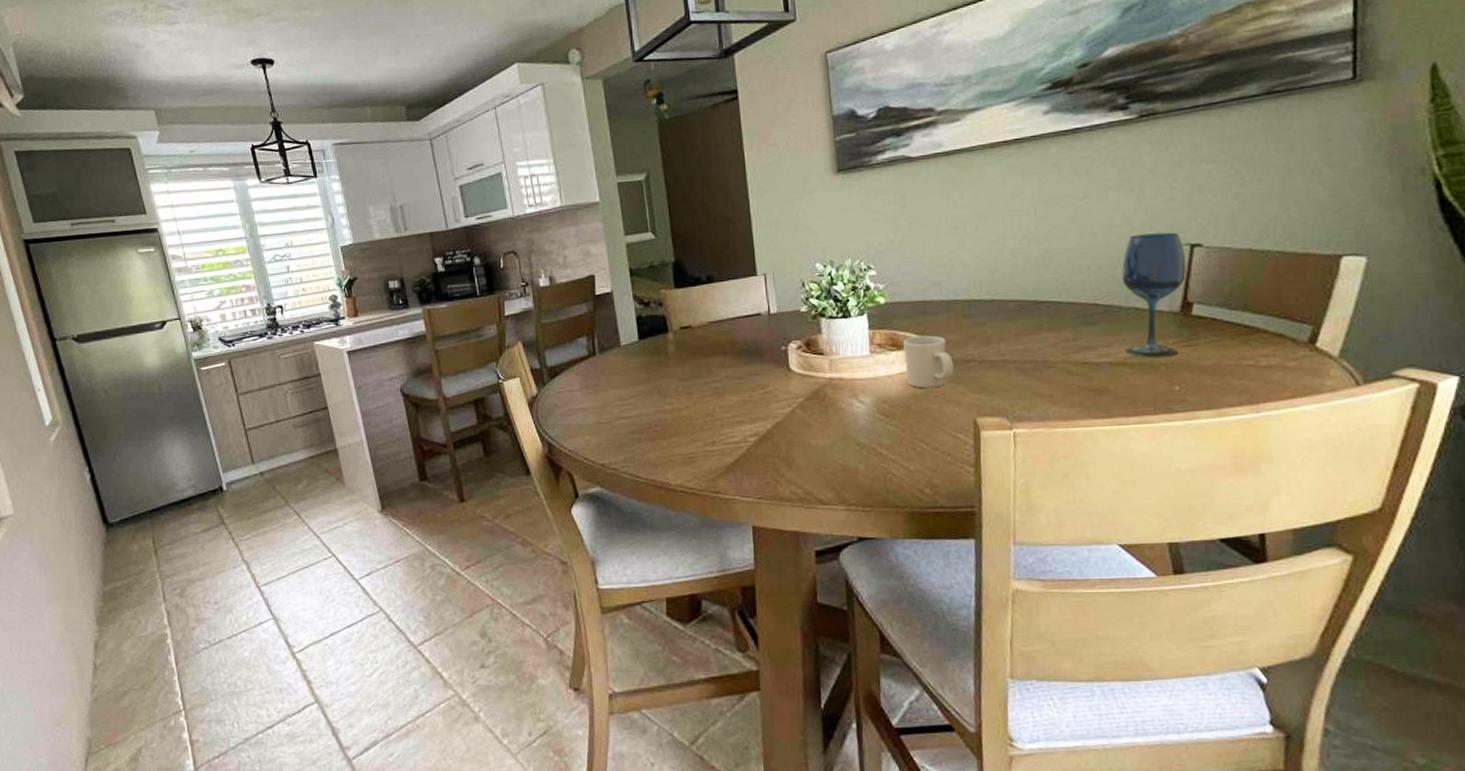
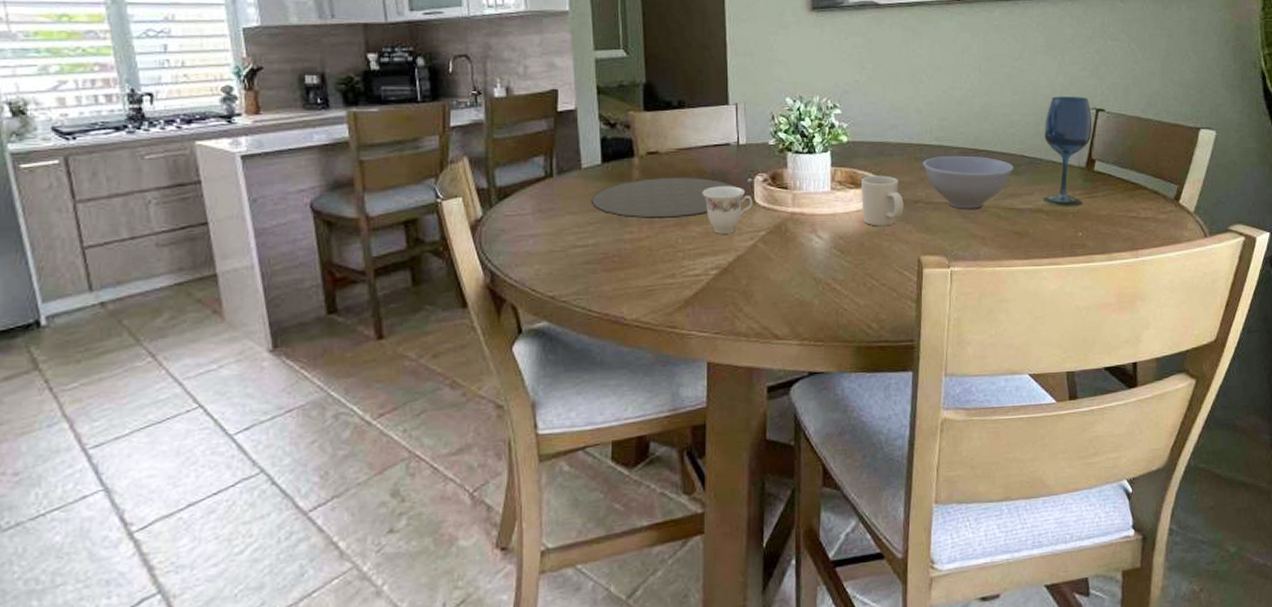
placemat: none [632,348,769,390] -> present [592,177,735,218]
teacup: none [736,354,788,402] -> present [702,186,753,234]
bowl: none [973,308,1086,368] -> present [923,155,1014,210]

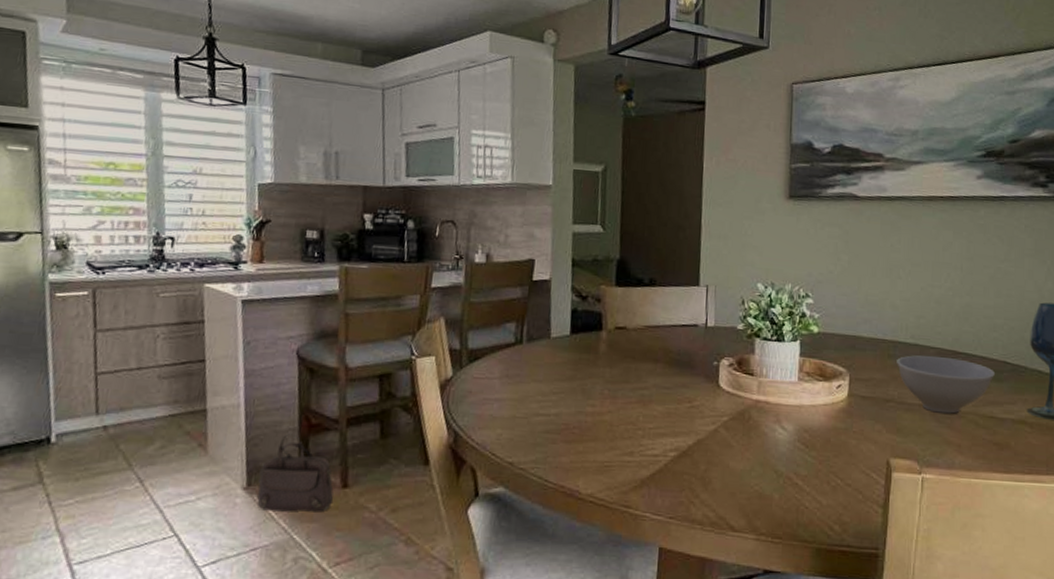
handbag: none [285,289,370,371] -> present [257,432,334,512]
placemat: present [592,177,735,218] -> none [557,353,700,395]
teacup: present [702,186,753,234] -> none [666,366,717,416]
mug: present [861,175,904,227] -> none [829,369,874,424]

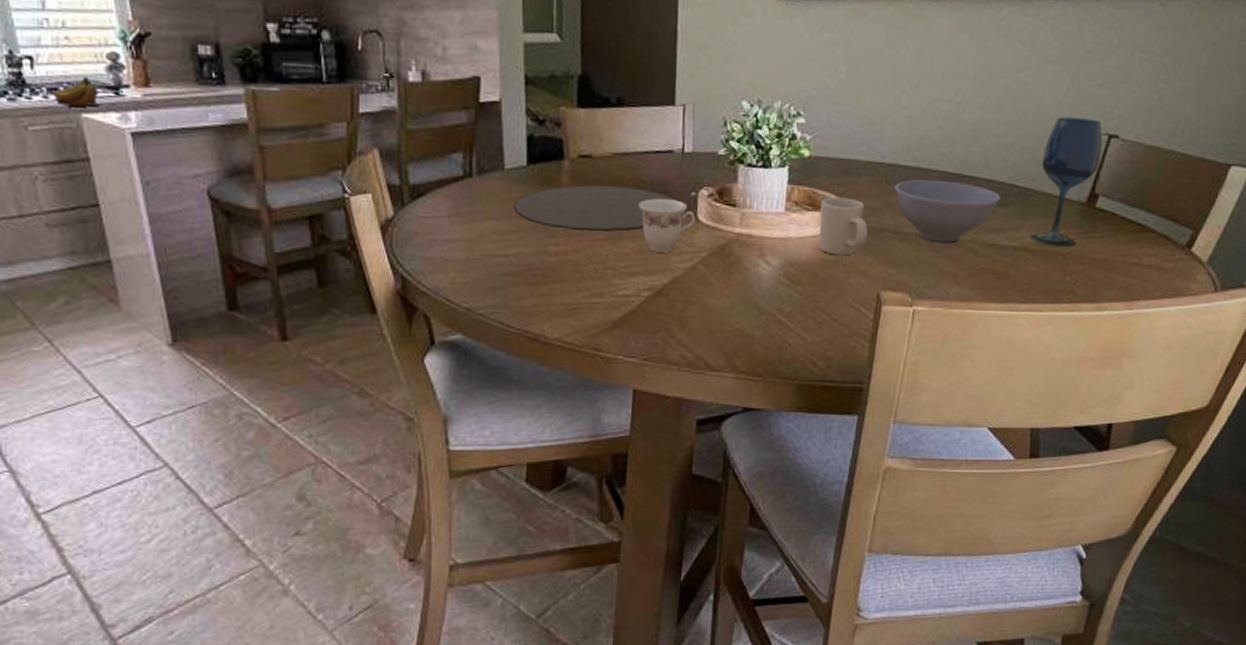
fruit: none [184,254,222,279] -> present [52,76,99,108]
handbag: present [257,432,334,512] -> none [185,283,274,368]
placemat: none [557,353,700,395] -> present [515,184,676,231]
teacup: none [666,366,717,416] -> present [638,198,696,253]
mug: none [829,369,874,424] -> present [818,197,868,256]

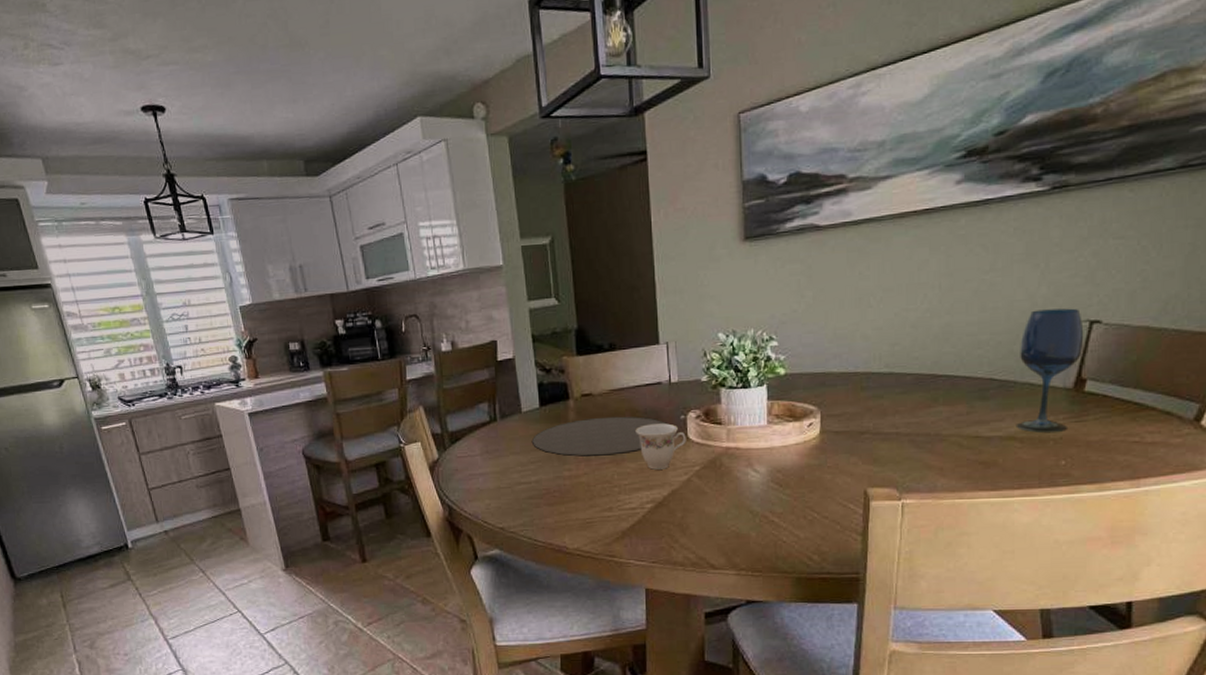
fruit: present [52,76,99,108] -> none [195,376,226,399]
mug: present [818,197,868,256] -> none [800,407,848,459]
bowl: present [894,179,1002,244] -> none [871,382,981,440]

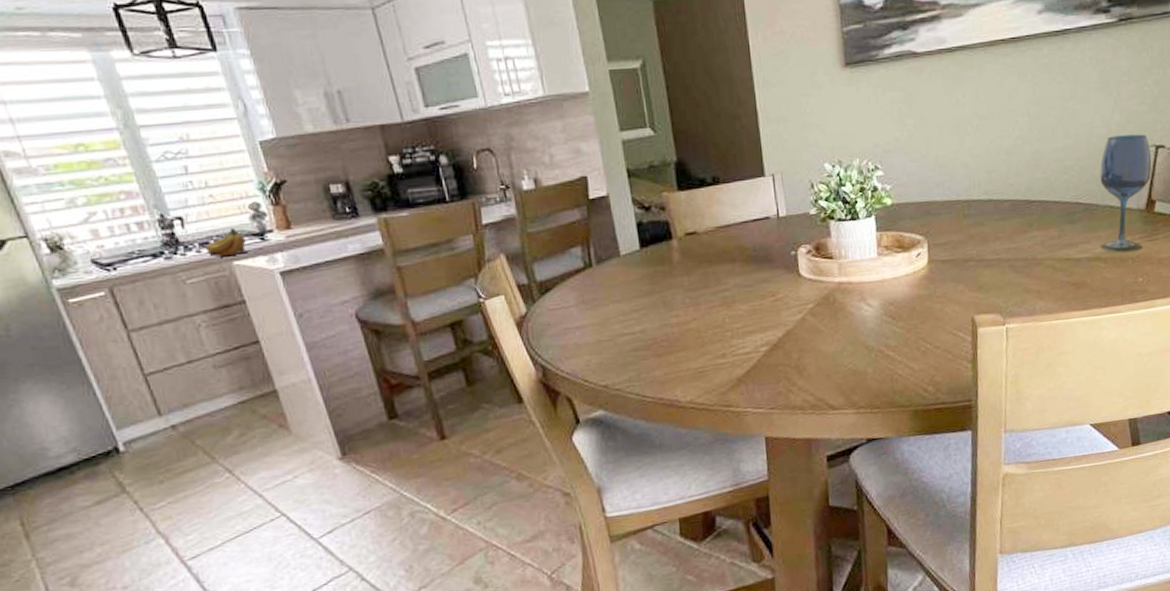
fruit: none [195,376,226,399] -> present [204,228,248,258]
placemat: present [532,416,668,457] -> none [634,254,779,302]
teacup: present [635,423,686,470] -> none [745,260,799,311]

